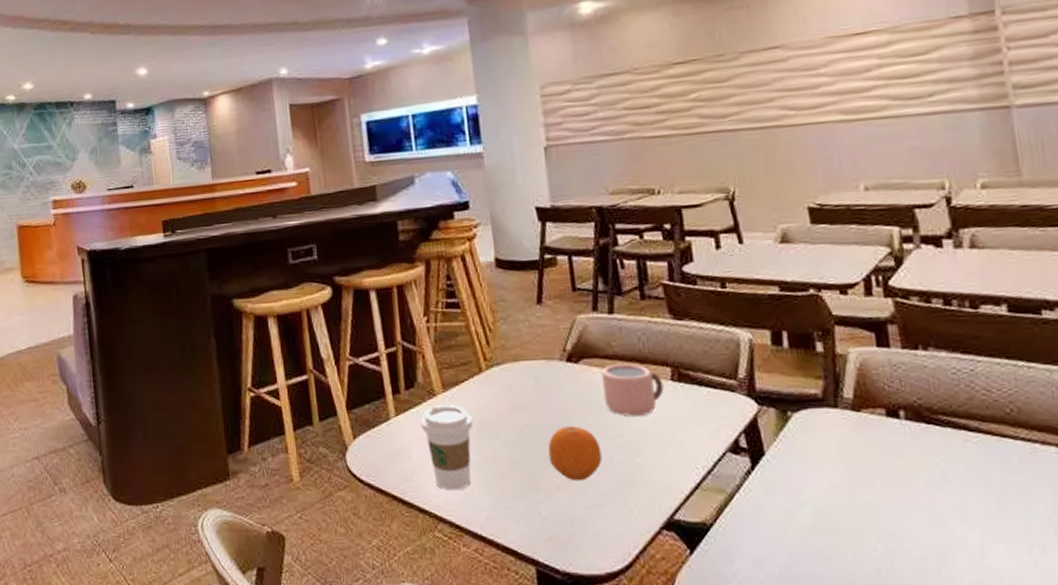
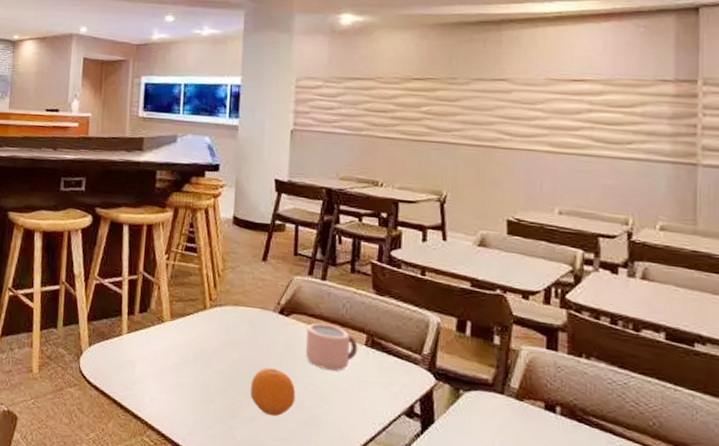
coffee cup: present [420,404,473,491] -> none [147,330,191,405]

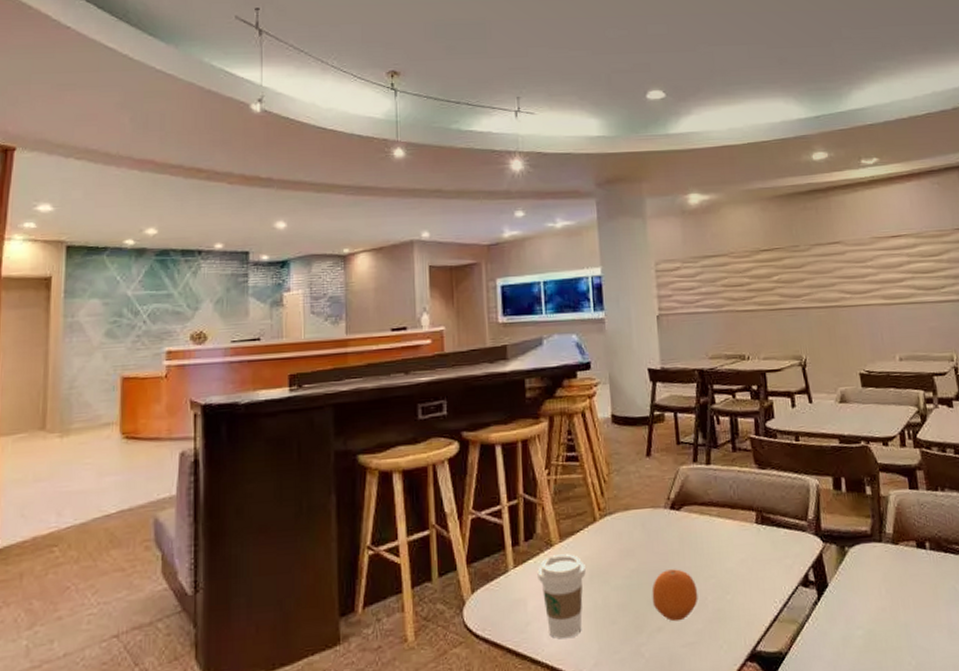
coffee cup: none [147,330,191,405] -> present [537,554,586,639]
mug: present [305,322,358,372] -> none [698,509,750,558]

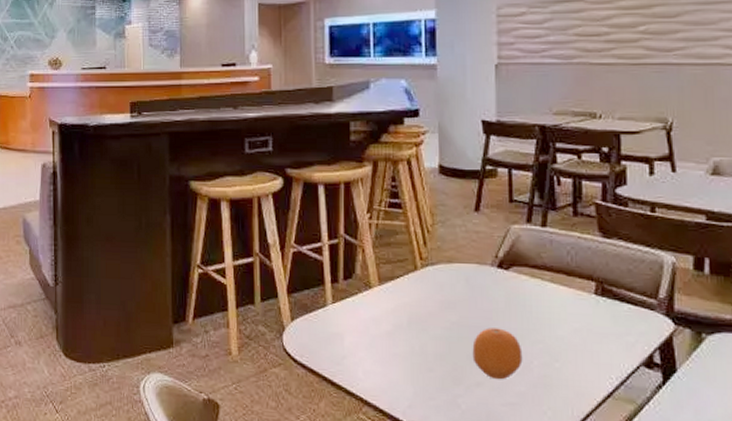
coffee cup: present [537,554,586,639] -> none [355,297,404,378]

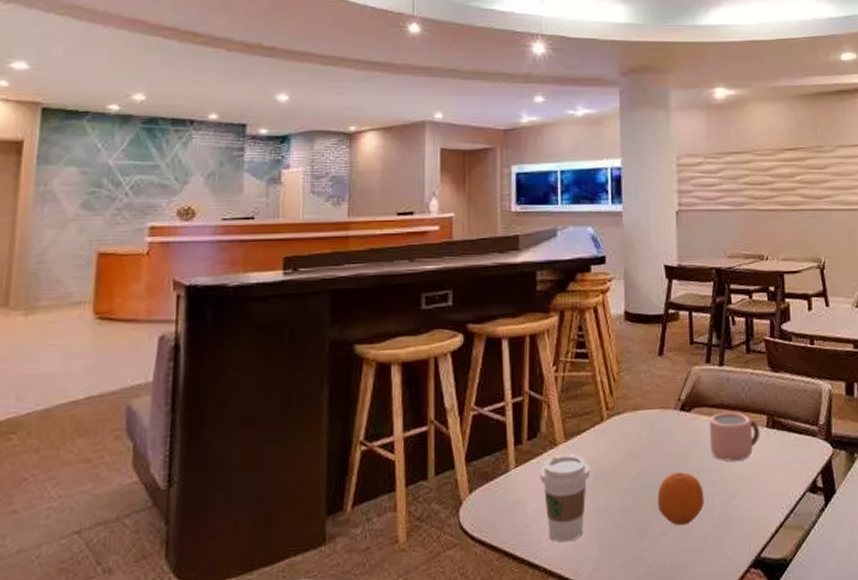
coffee cup: none [355,297,404,378] -> present [540,454,590,543]
mug: none [529,274,587,326] -> present [709,412,760,462]

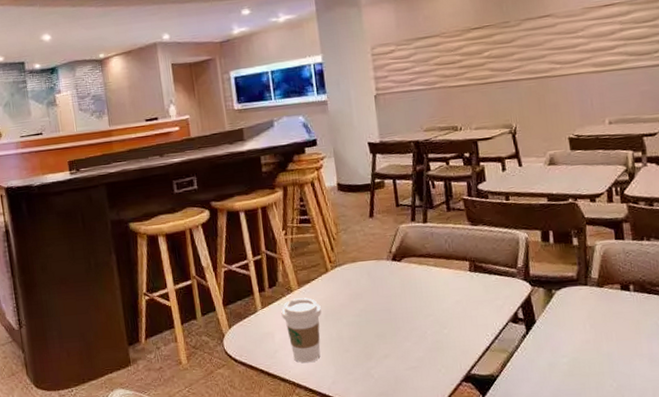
fruit: present [657,472,705,526] -> none [378,309,419,351]
mug: present [709,412,760,462] -> none [417,260,464,300]

